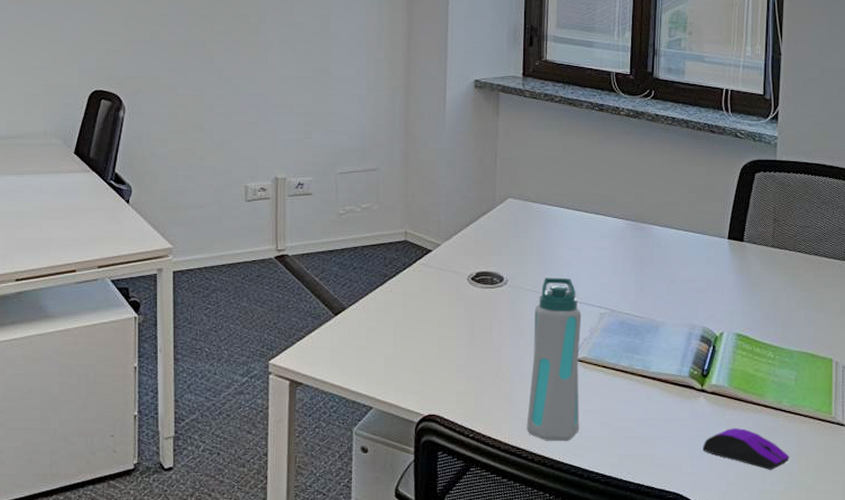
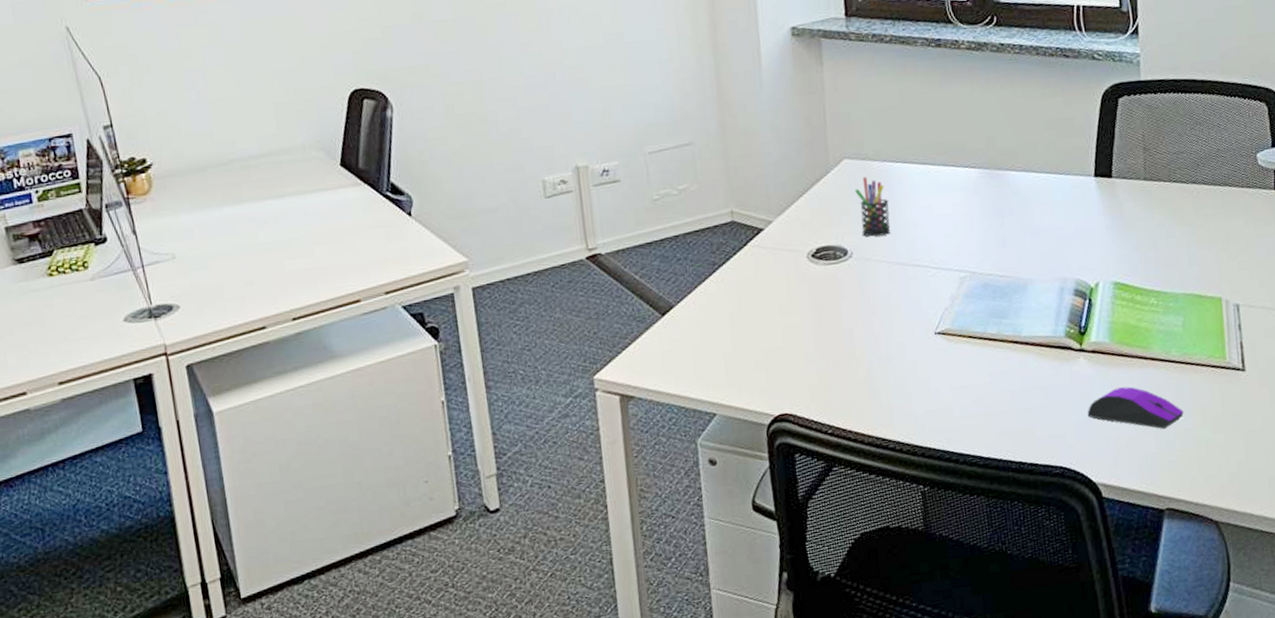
pen holder: none [515,216,544,268] -> present [855,177,891,237]
water bottle: present [526,277,582,442] -> none [886,242,949,428]

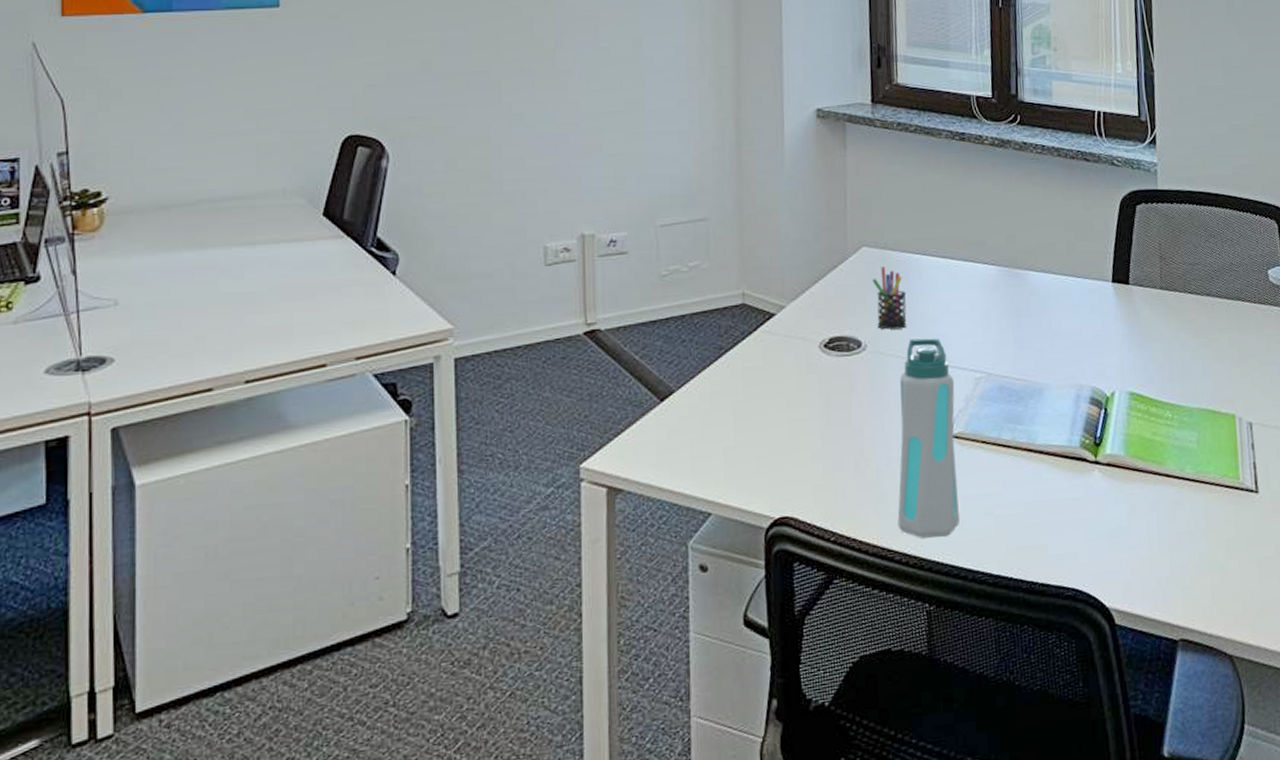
water bottle: none [886,242,949,428] -> present [897,338,959,538]
computer mouse: present [1087,386,1184,429] -> none [1101,504,1198,552]

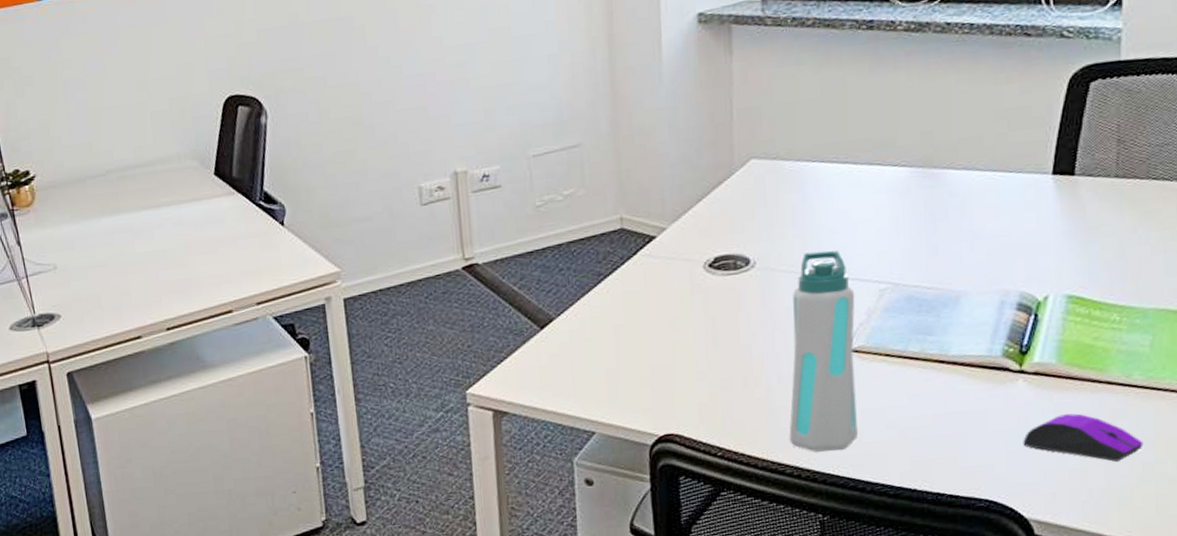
pen holder: present [872,267,907,330] -> none [762,178,801,245]
computer mouse: none [1101,504,1198,552] -> present [1023,413,1143,462]

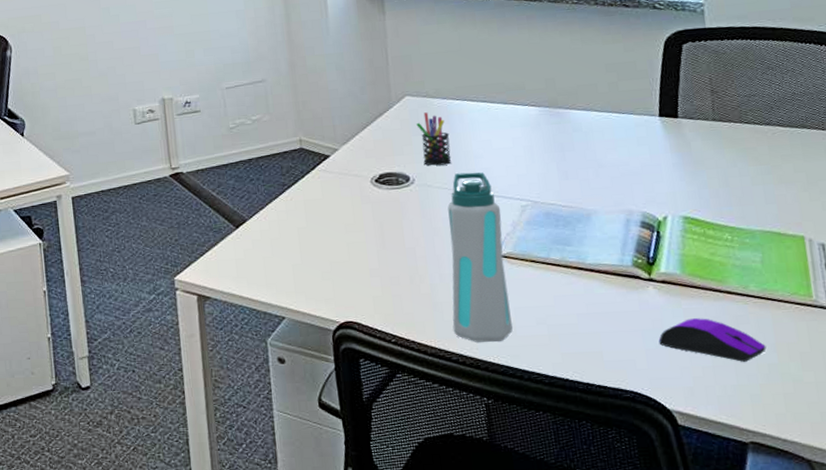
pen holder: none [762,178,801,245] -> present [416,112,452,166]

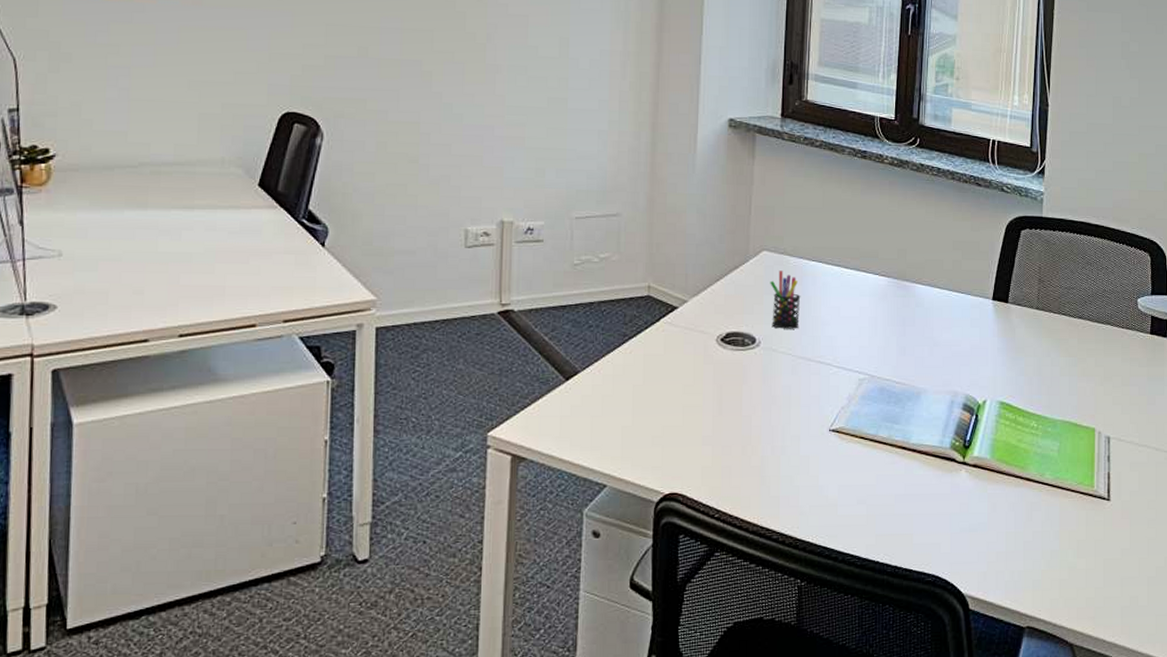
water bottle: present [447,172,513,343] -> none [777,339,839,522]
computer mouse: present [658,318,767,362] -> none [963,503,1051,548]

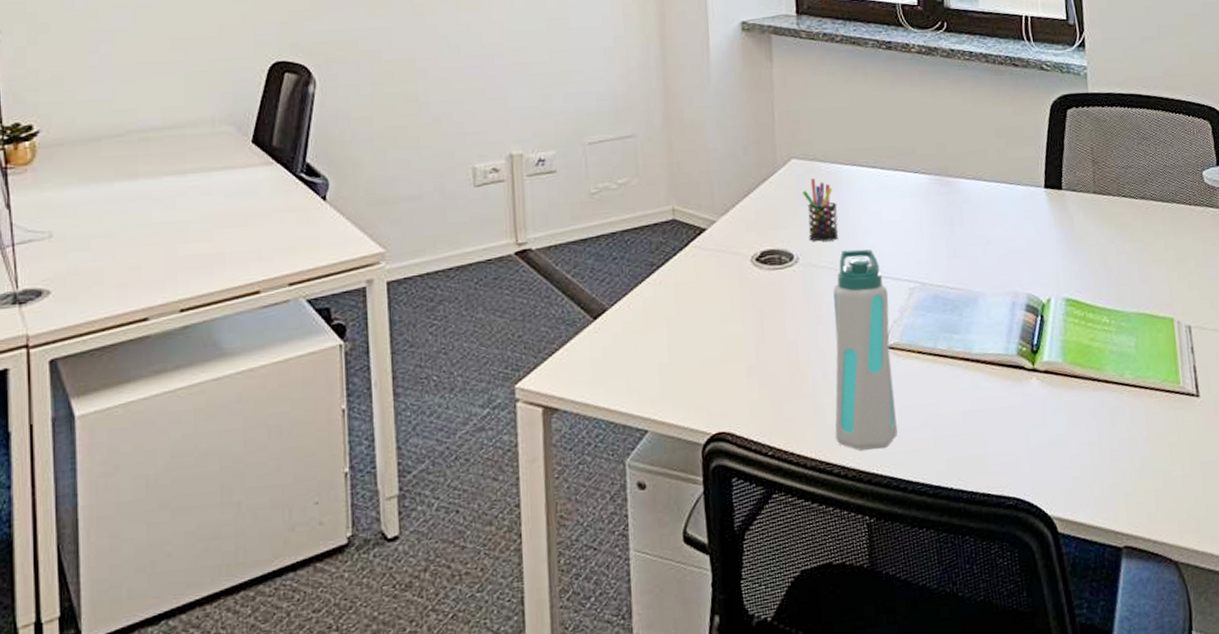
water bottle: none [777,339,839,522] -> present [833,249,898,451]

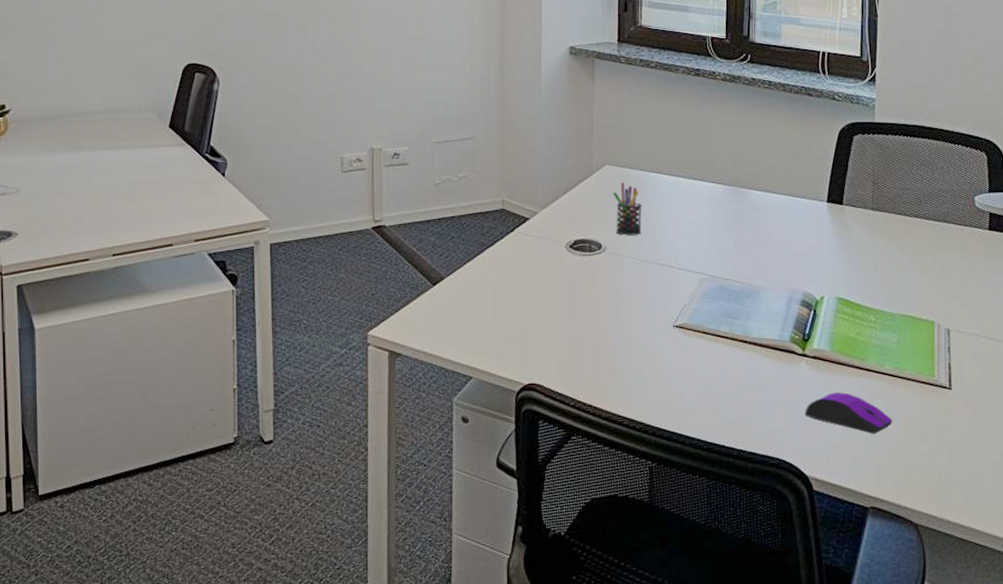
water bottle: present [833,249,898,451] -> none [627,244,681,409]
computer mouse: none [1041,411,1140,458] -> present [805,392,893,434]

